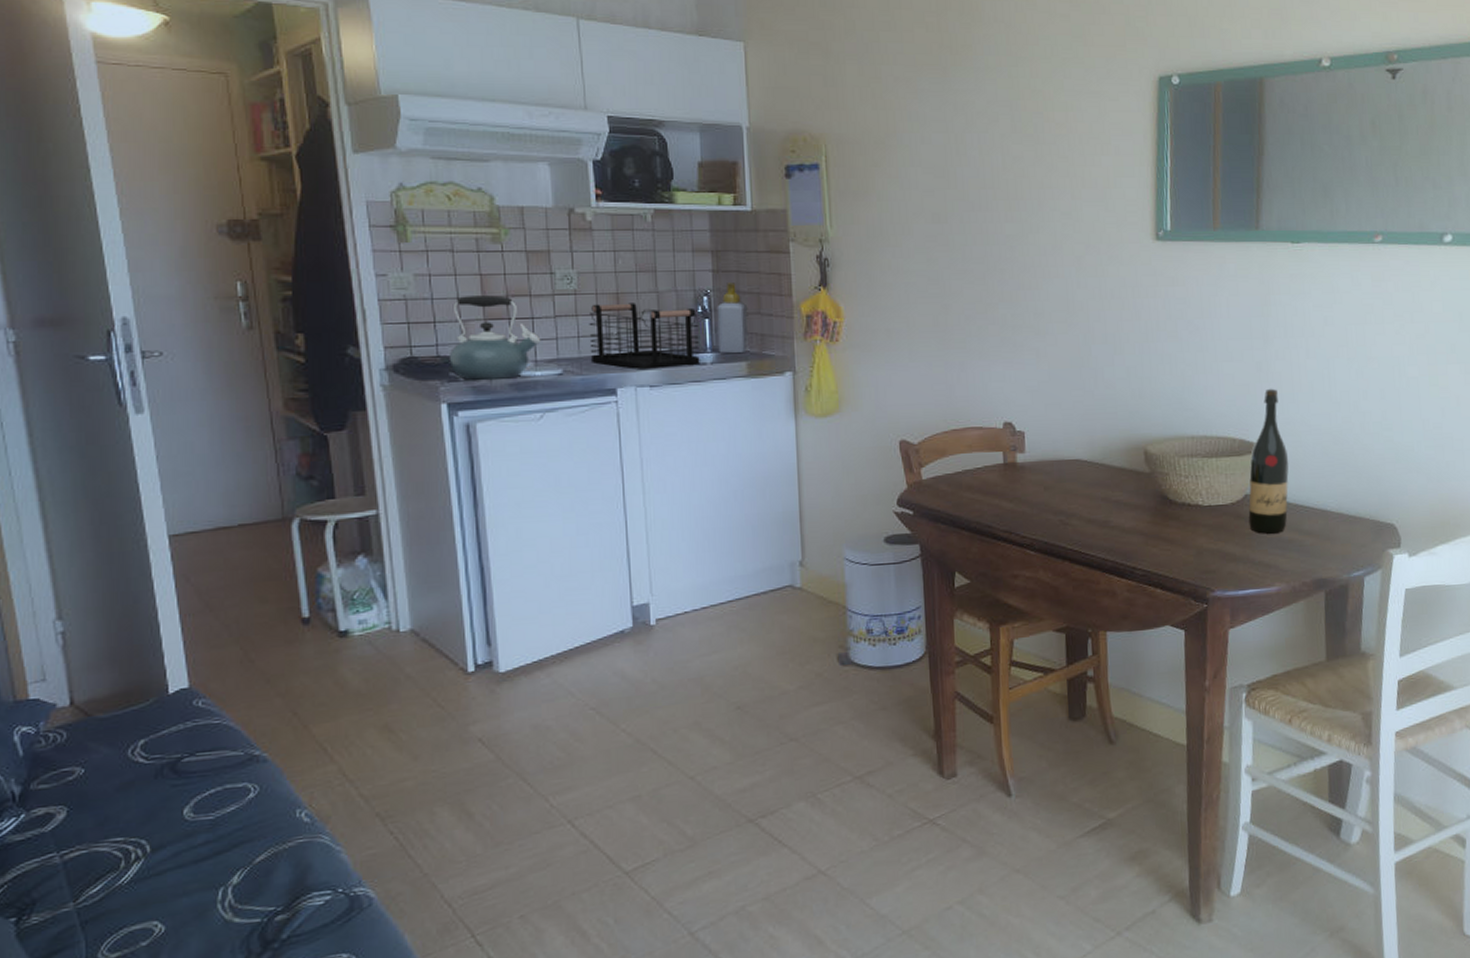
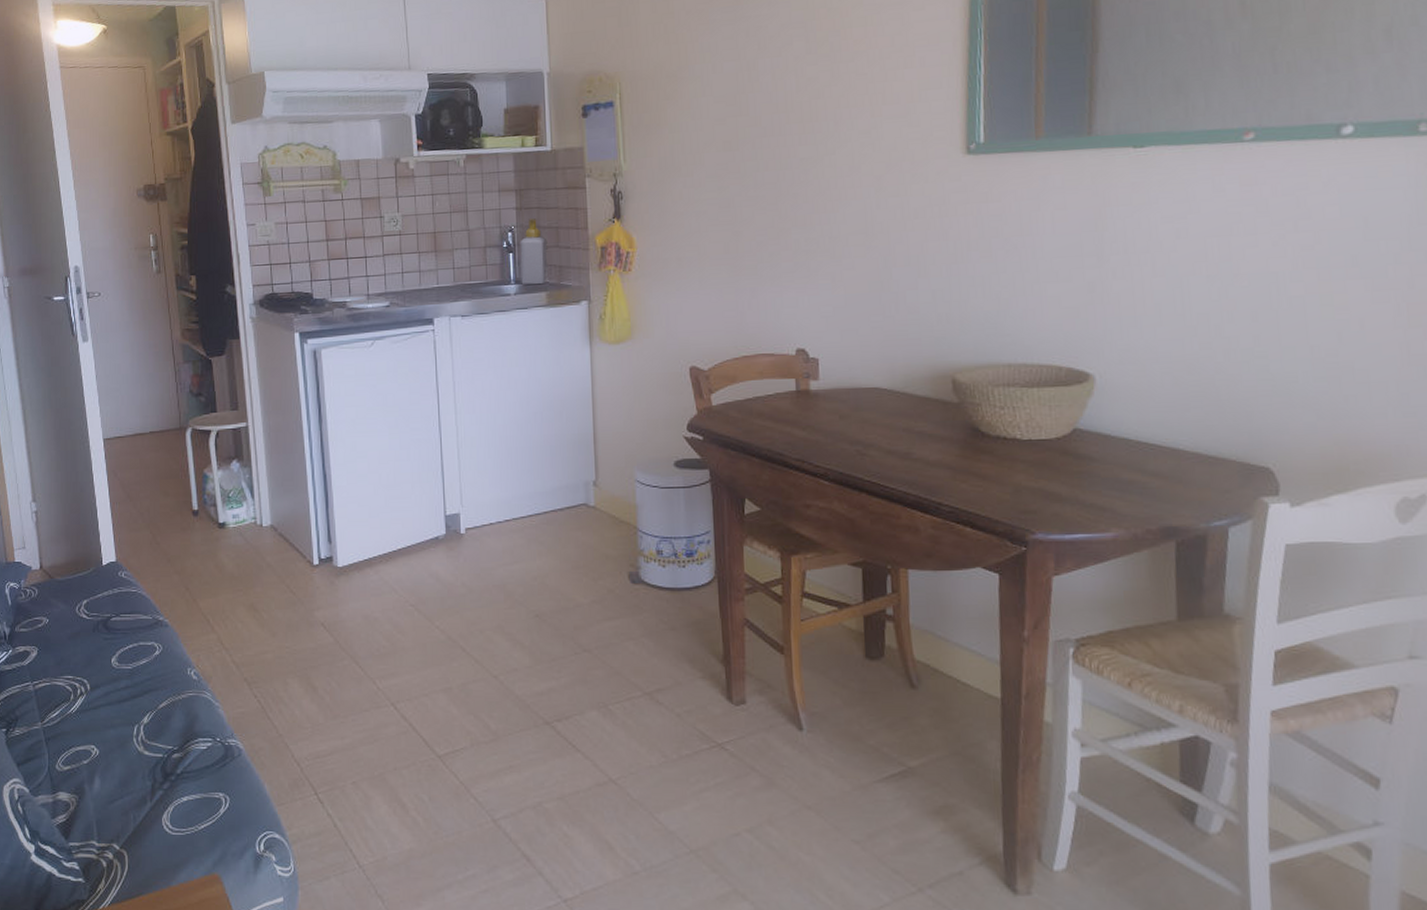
kettle: present [448,295,541,381] -> none [300,238,373,313]
dish rack: present [589,303,700,370] -> none [411,240,505,301]
wine bottle: present [1248,388,1289,534] -> none [1077,311,1130,473]

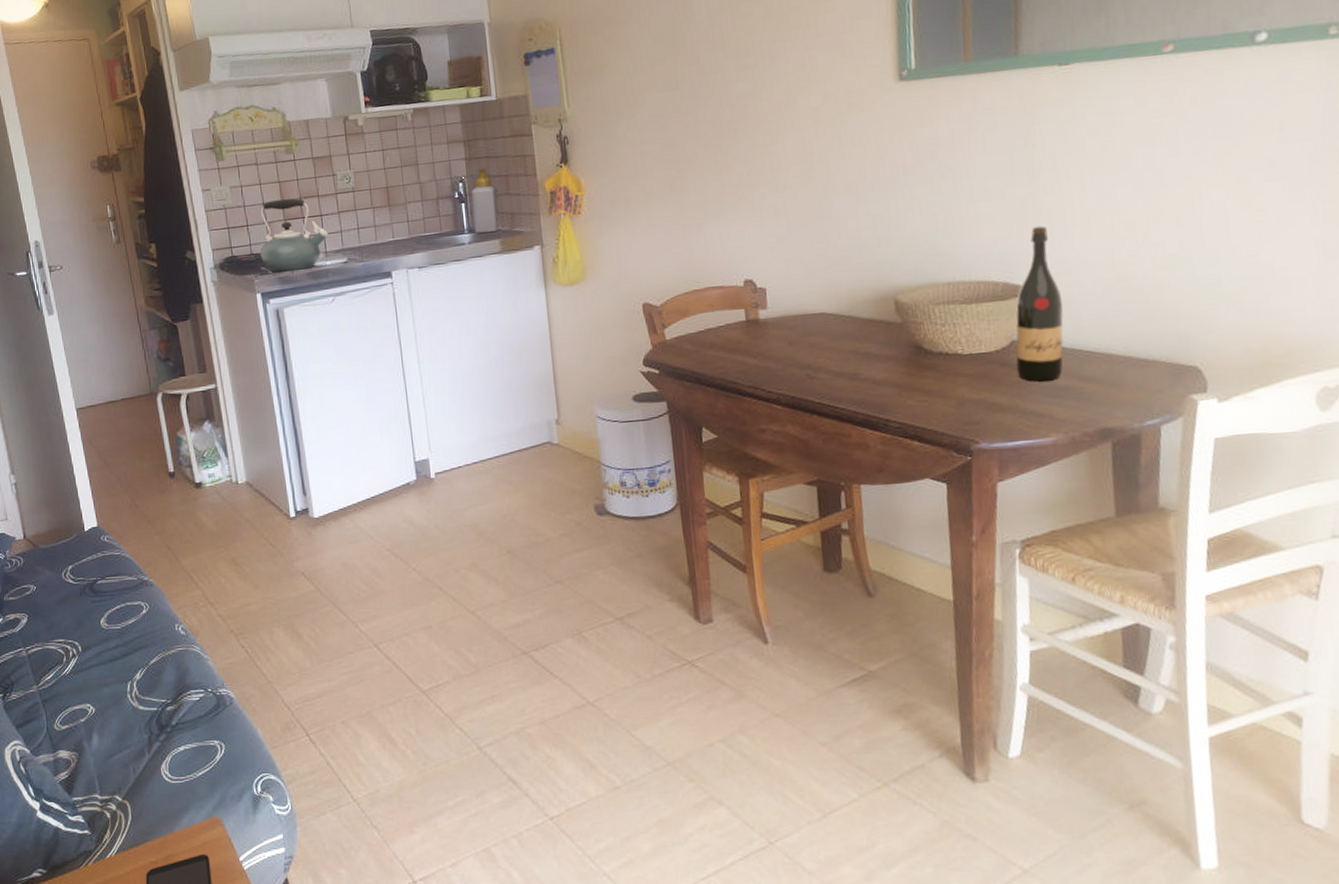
kettle: none [300,238,373,313] -> present [259,198,329,273]
wine bottle: none [1077,311,1130,473] -> present [1015,225,1064,382]

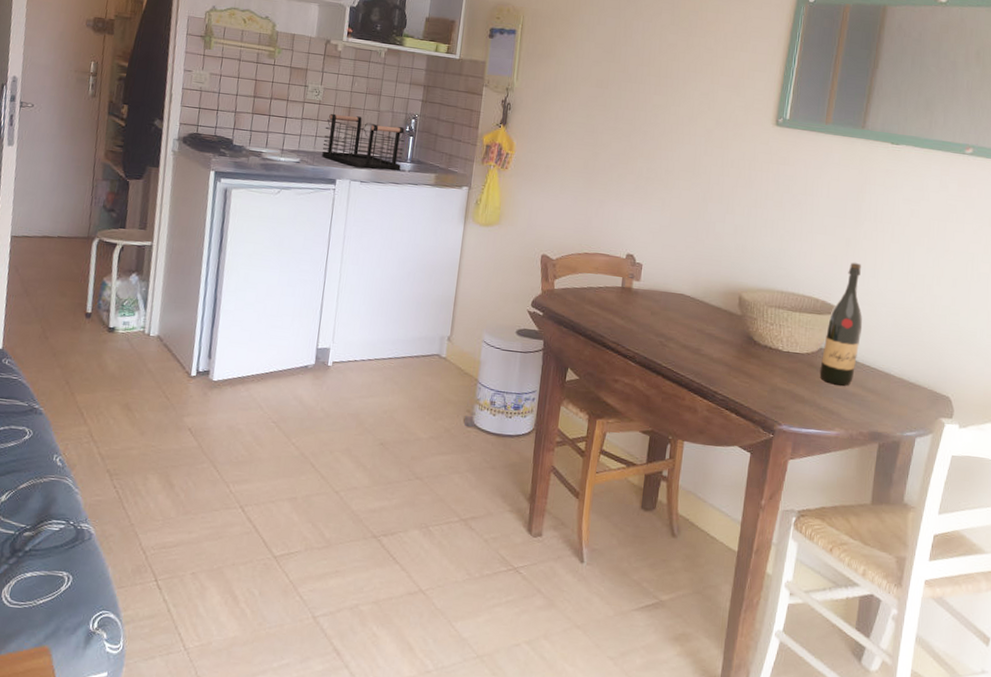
kettle: present [259,198,329,273] -> none [222,94,289,160]
dish rack: none [366,194,459,254] -> present [322,113,405,171]
soap bottle: present [471,168,500,235] -> none [416,111,443,168]

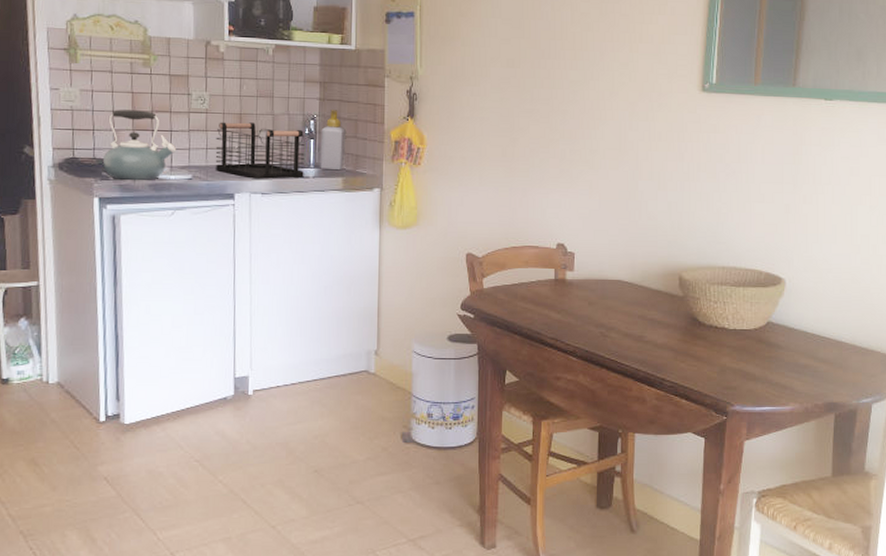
kettle: none [222,94,289,160] -> present [102,110,177,181]
soap bottle: none [416,111,443,168] -> present [320,110,345,171]
wine bottle: present [819,262,863,386] -> none [769,228,810,358]

